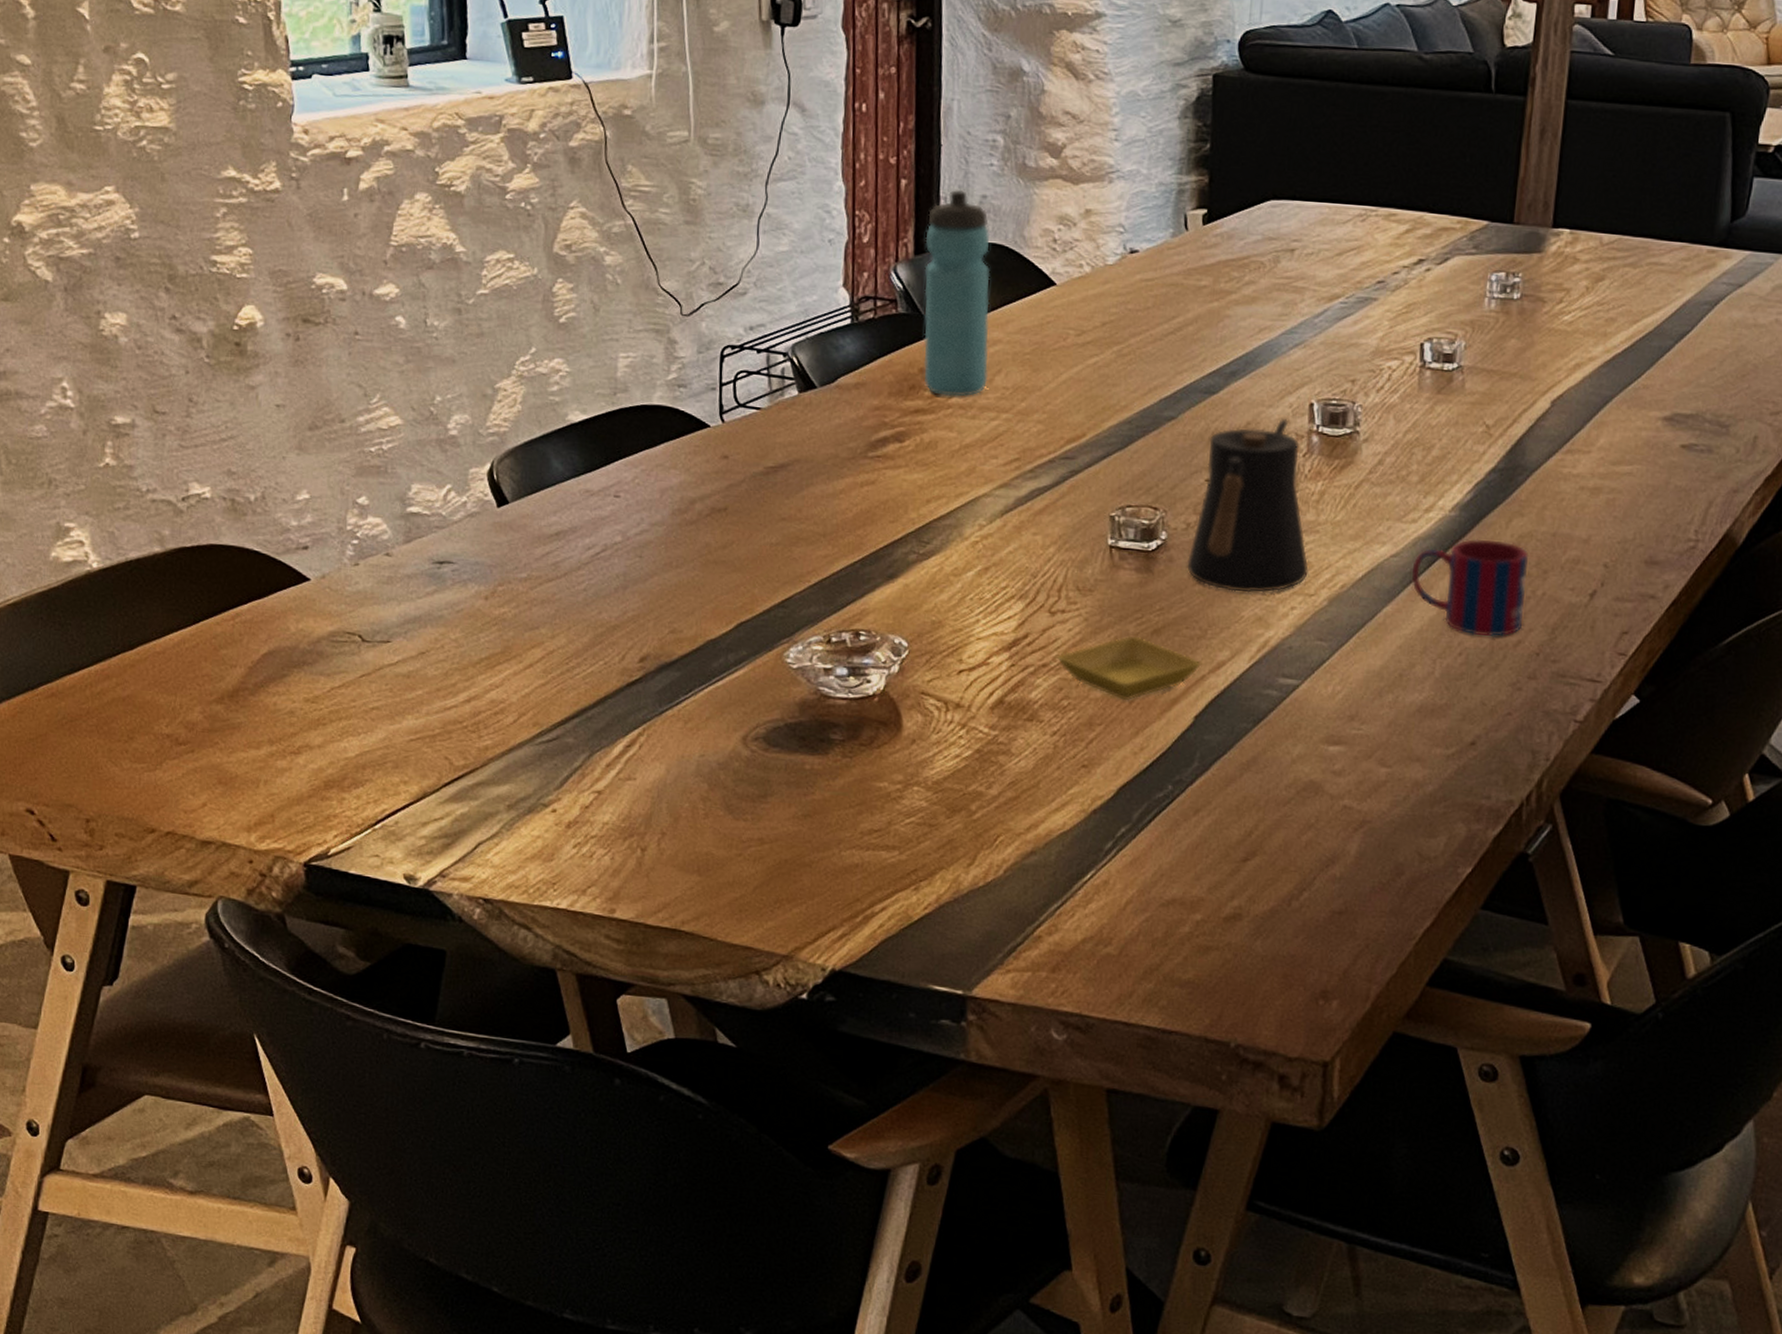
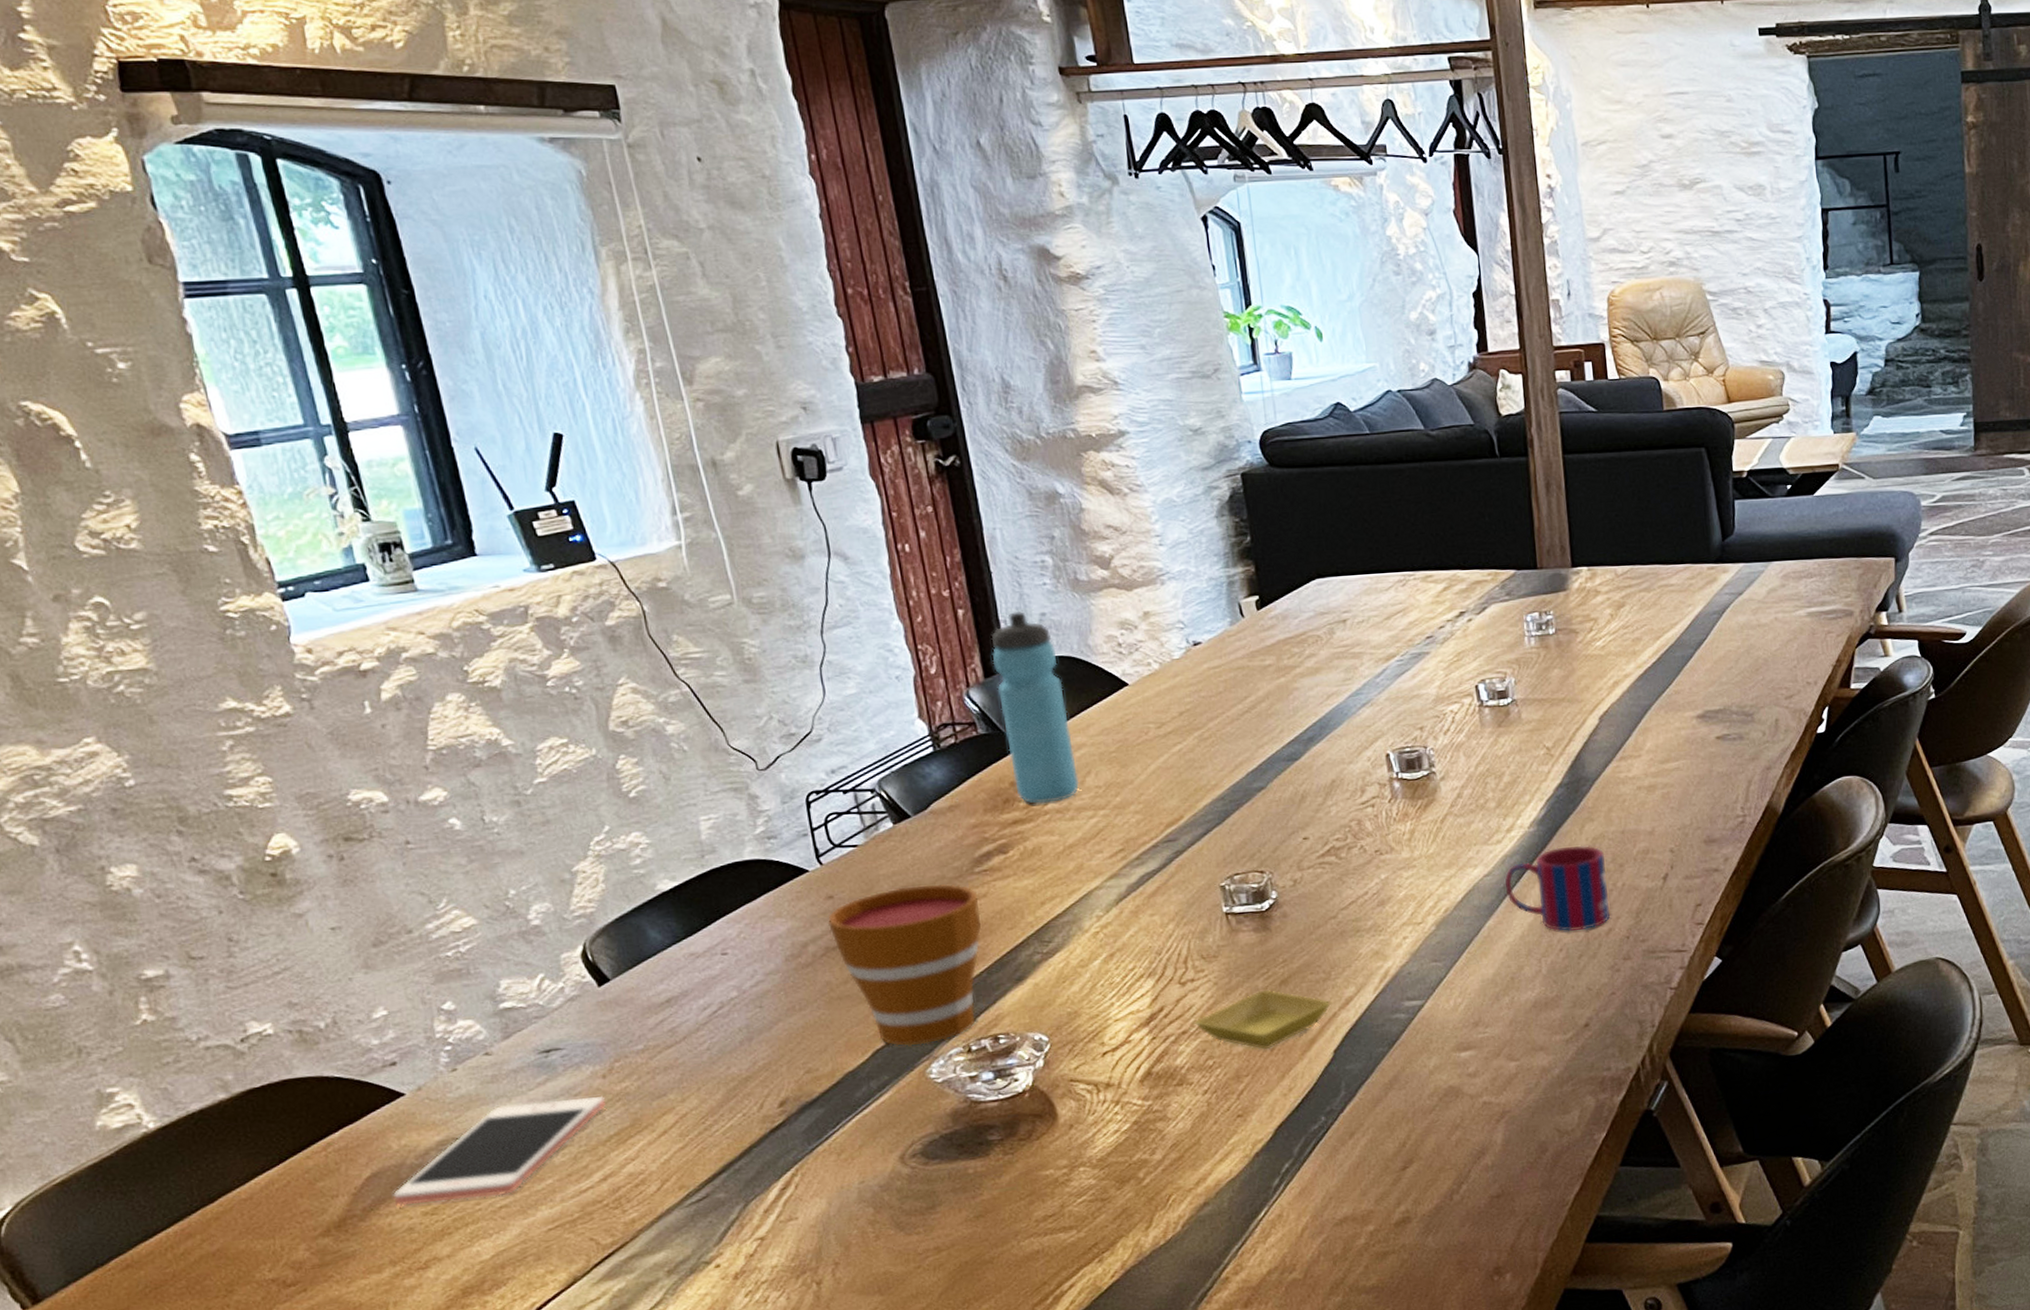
cell phone: none [282,608,483,697] -> present [393,1095,605,1206]
cup: none [717,459,867,626] -> present [827,884,982,1046]
kettle: present [1187,419,1309,593] -> none [1300,772,1413,934]

